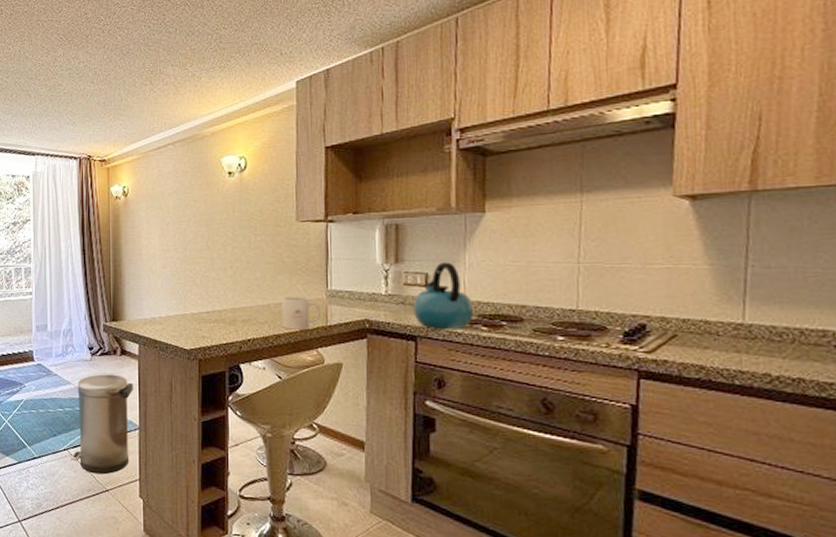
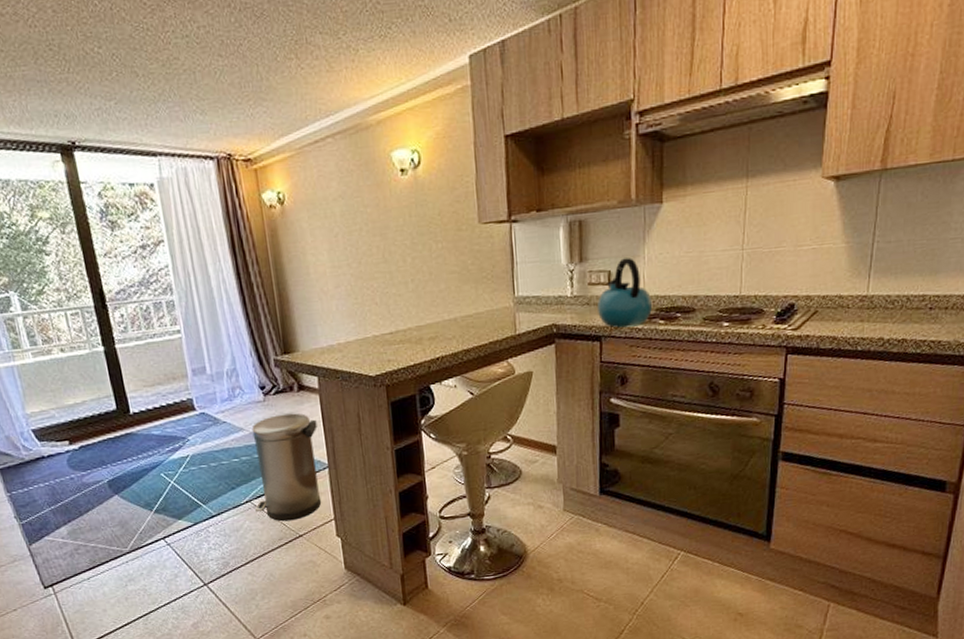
mug: present [281,297,320,330] -> none [468,306,509,343]

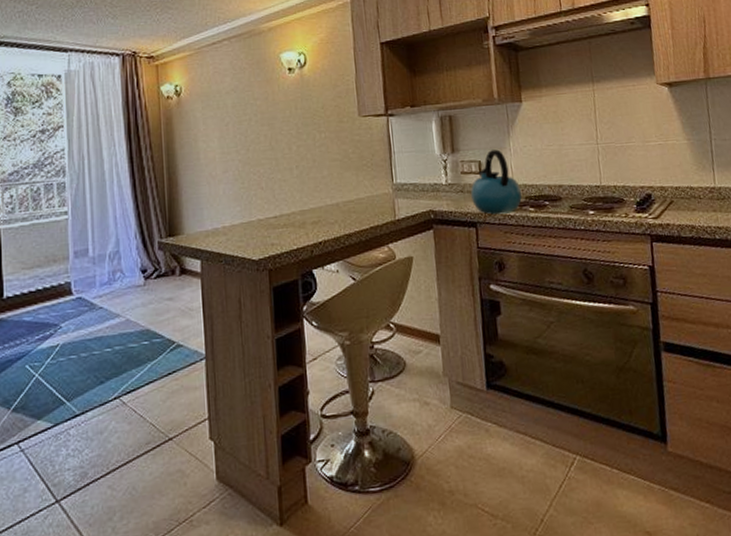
pedal bin: present [251,413,322,522] -> none [124,298,197,422]

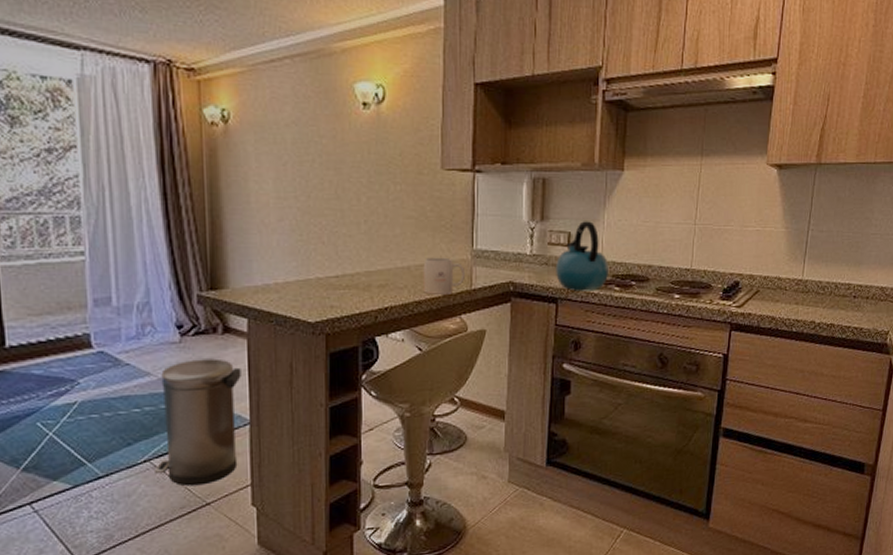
pedal bin: none [124,298,197,422] -> present [155,358,241,487]
mug: none [350,192,389,228] -> present [423,257,465,295]

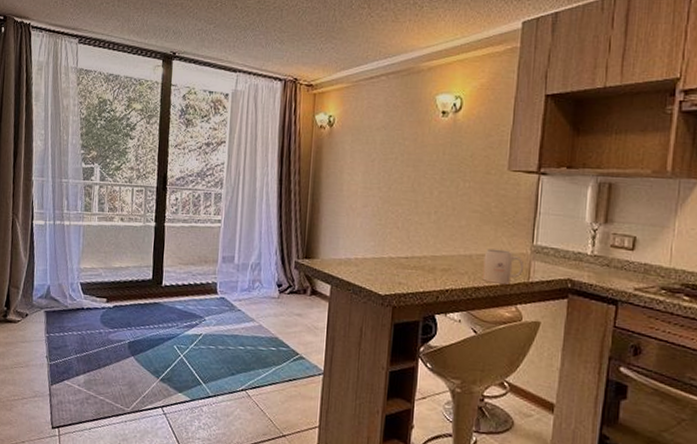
pedal bin: present [155,358,241,487] -> none [248,313,321,419]
kettle: present [556,221,610,291] -> none [617,227,679,298]

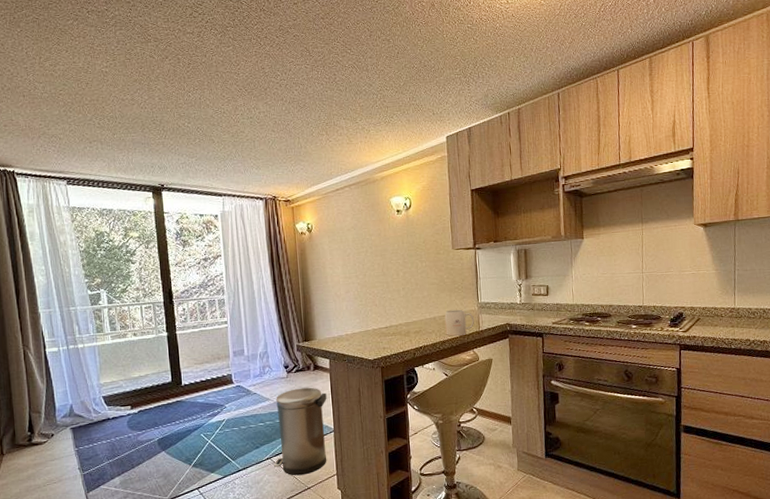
pedal bin: none [248,313,321,419] -> present [274,387,327,476]

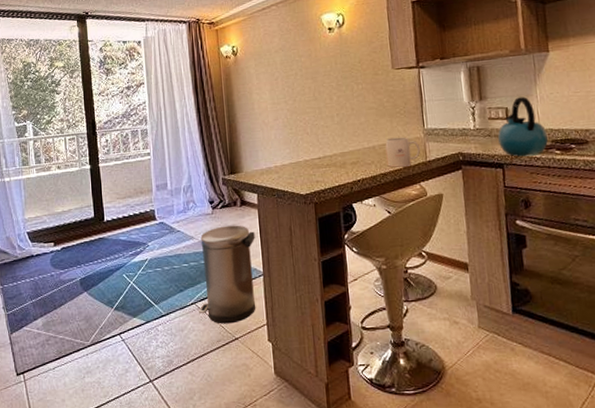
kettle: none [539,276,580,327] -> present [498,97,549,156]

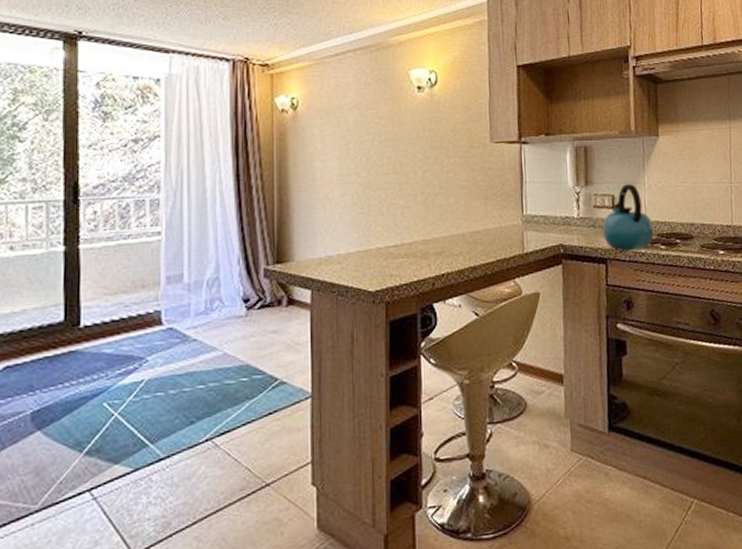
pedal bin: present [199,225,256,324] -> none [216,331,304,466]
mug: present [385,137,420,168] -> none [477,223,517,260]

